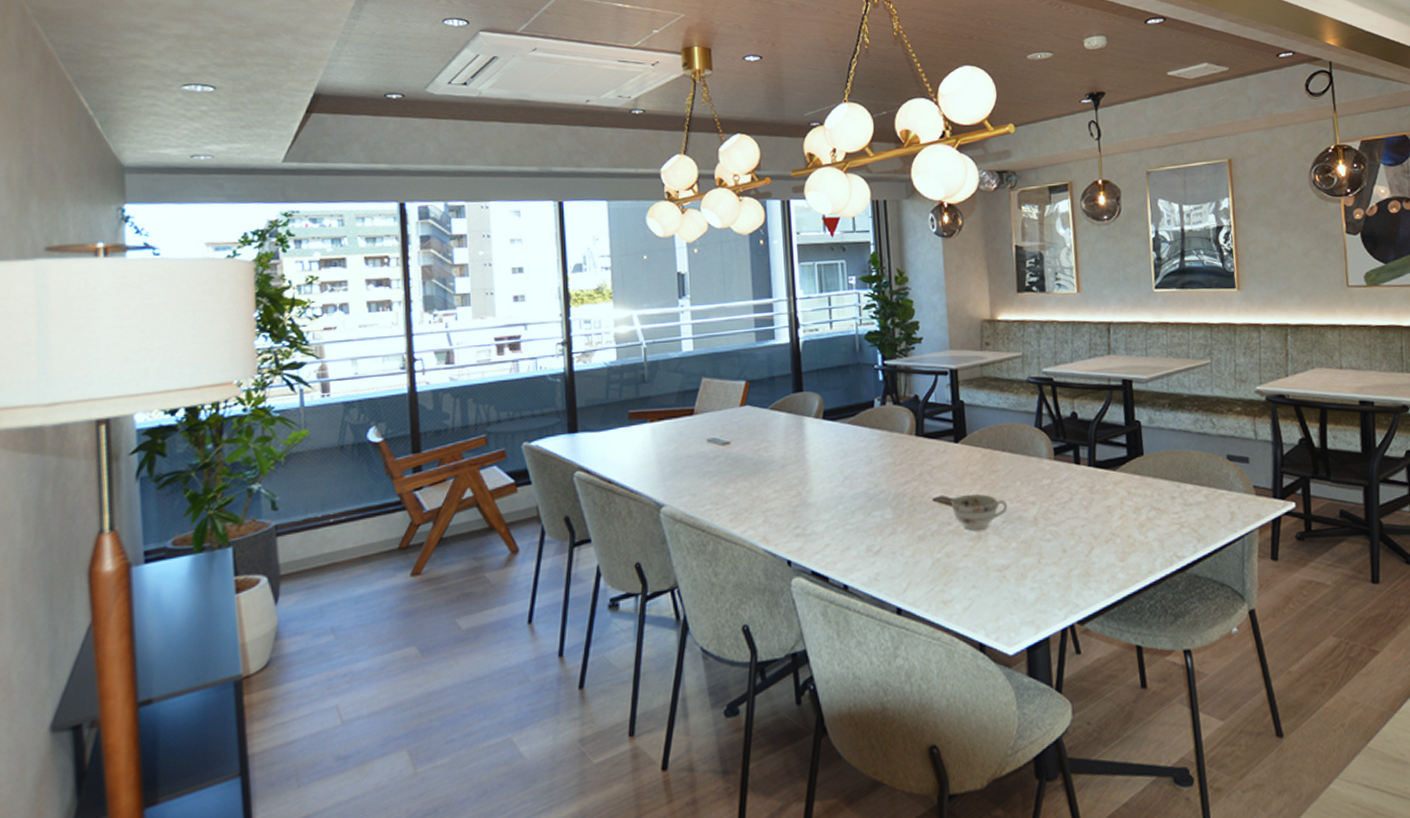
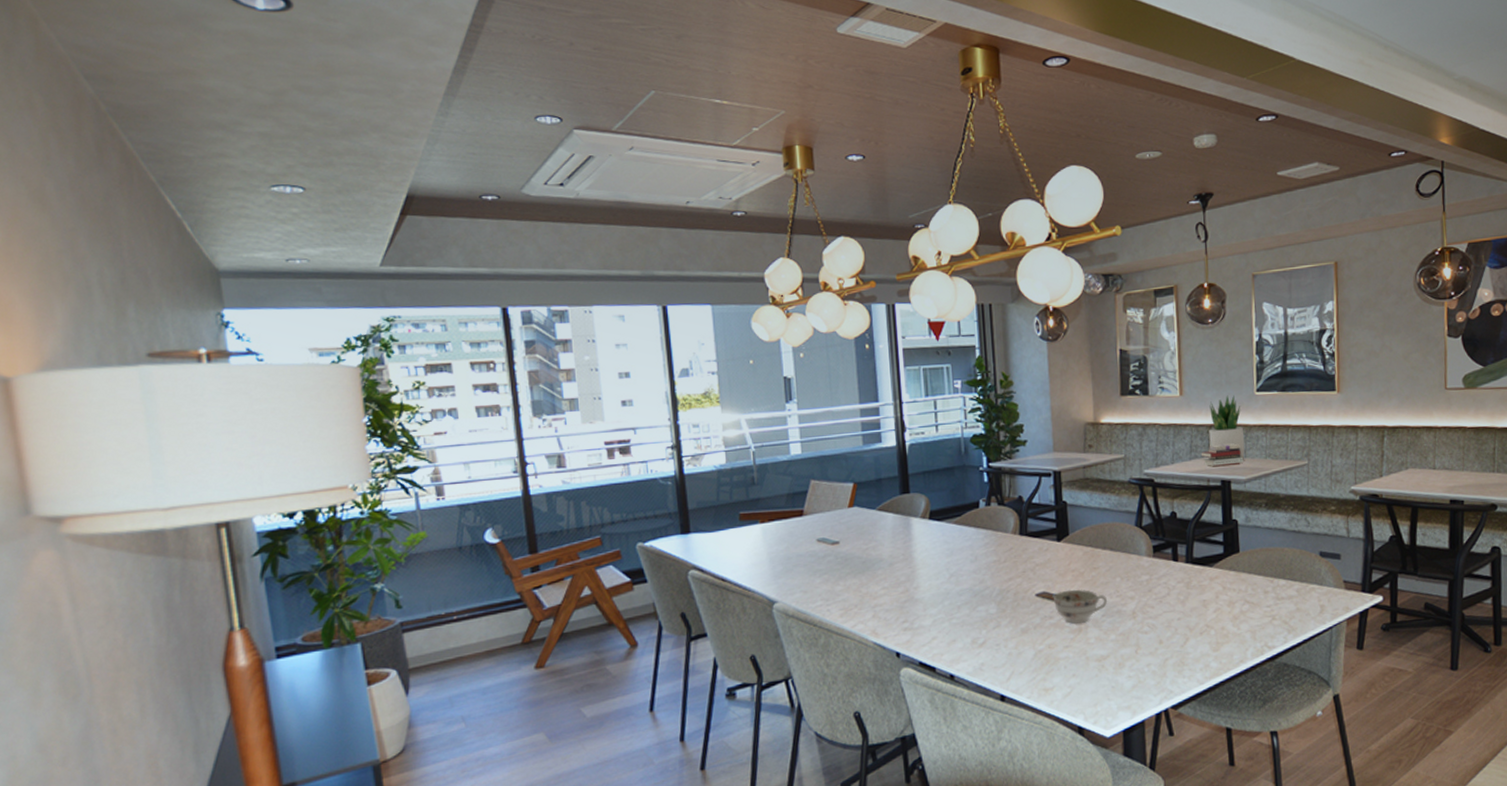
books: none [1100,341,1144,366] -> present [1200,443,1243,467]
planter: none [1108,292,1146,359] -> present [1209,395,1245,460]

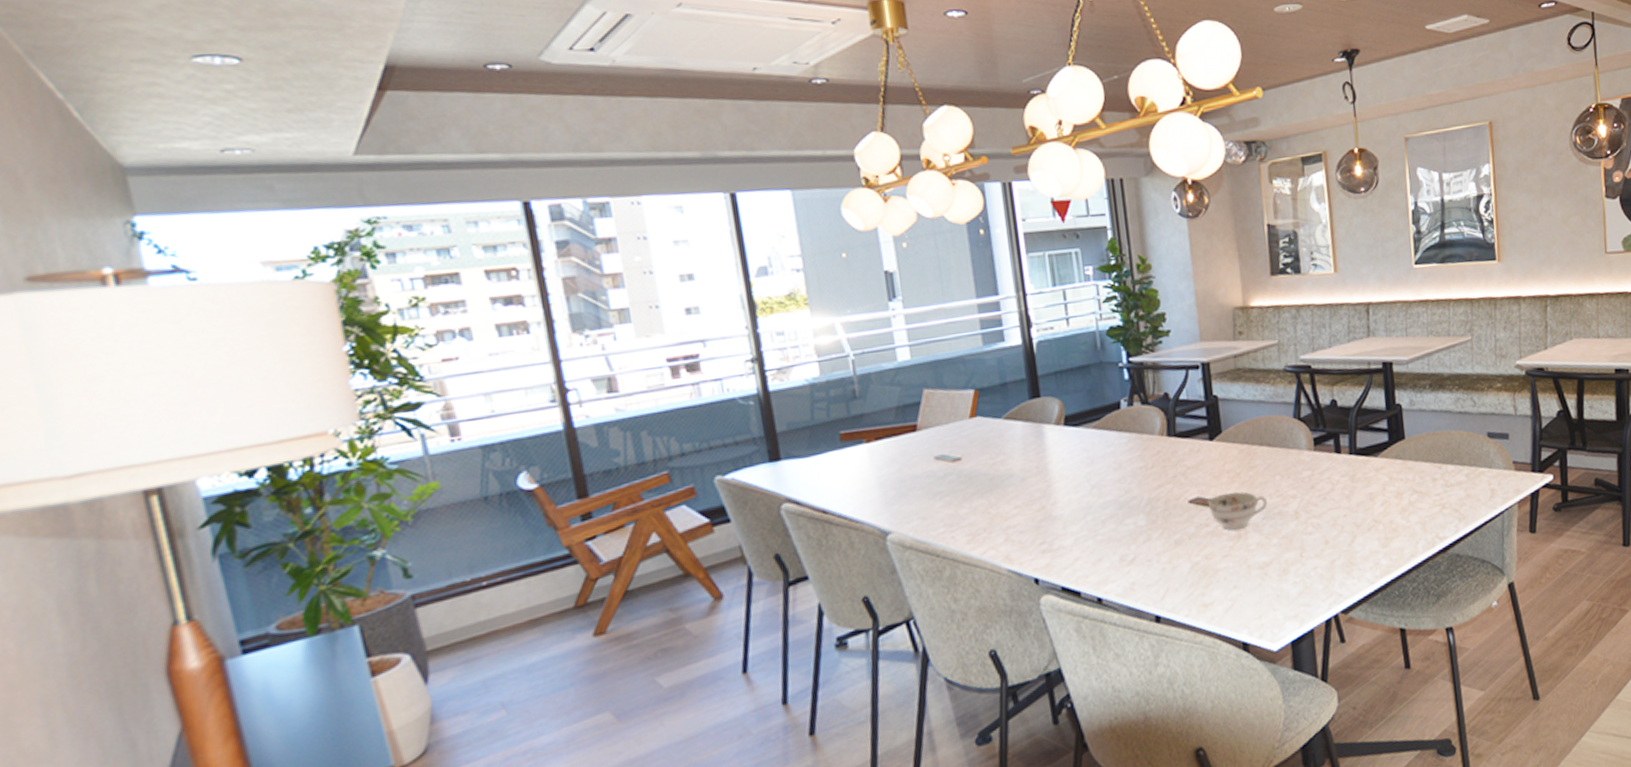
books: present [1200,443,1243,467] -> none [1359,321,1404,349]
planter: present [1209,395,1245,460] -> none [1366,269,1406,339]

